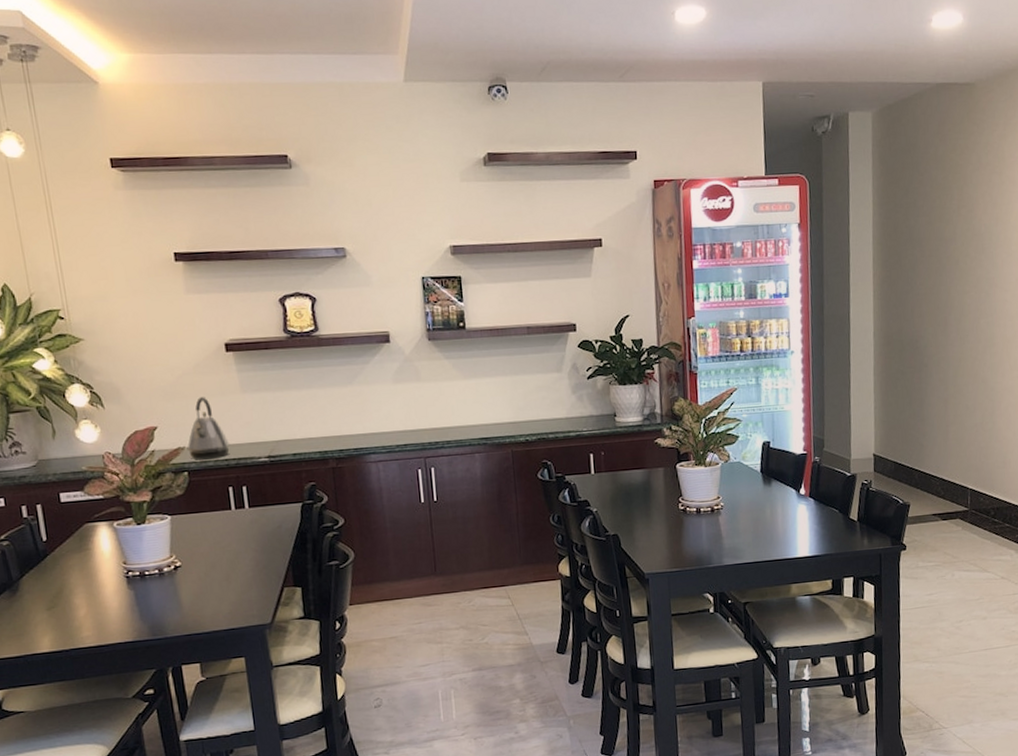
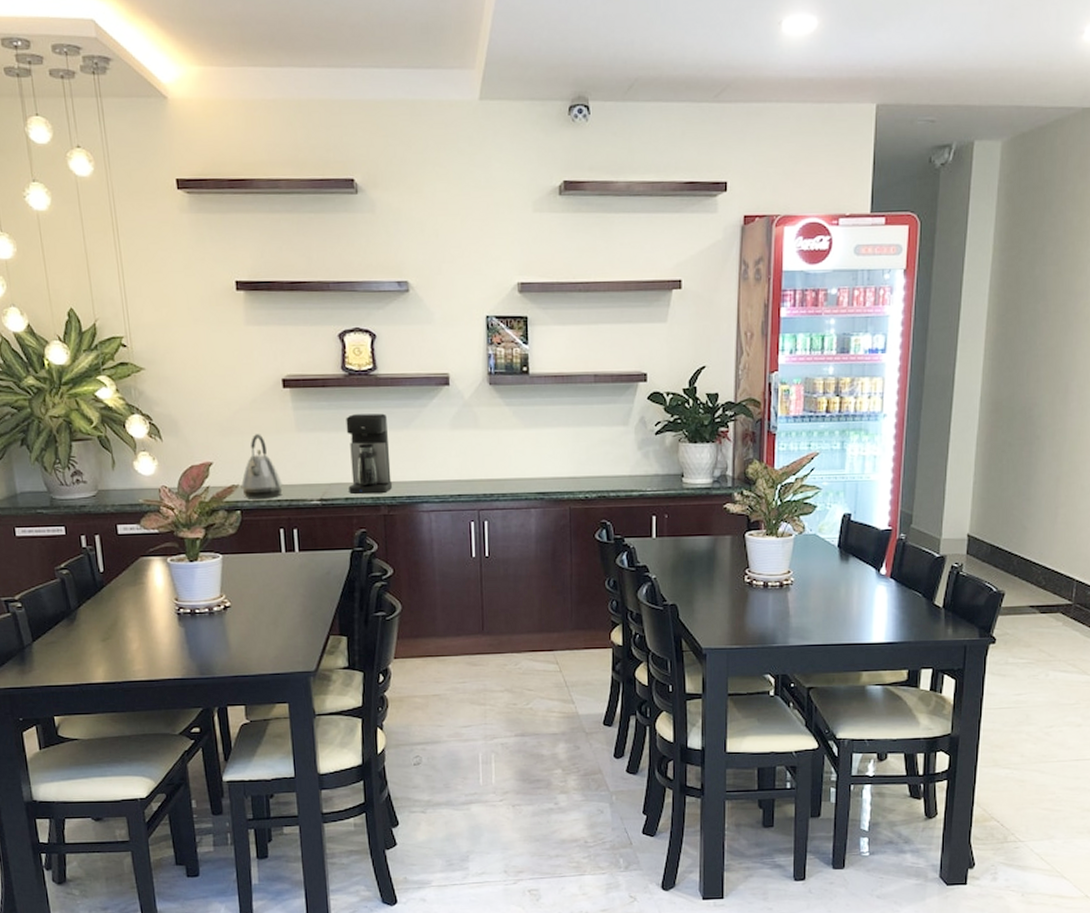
coffee maker: none [290,371,339,450] -> present [346,413,392,495]

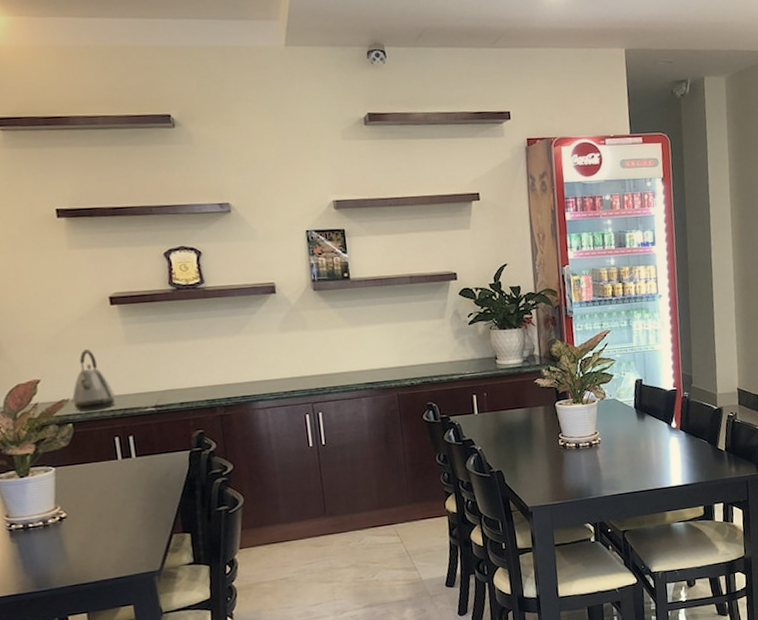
coffee maker: present [346,413,392,495] -> none [176,322,226,399]

